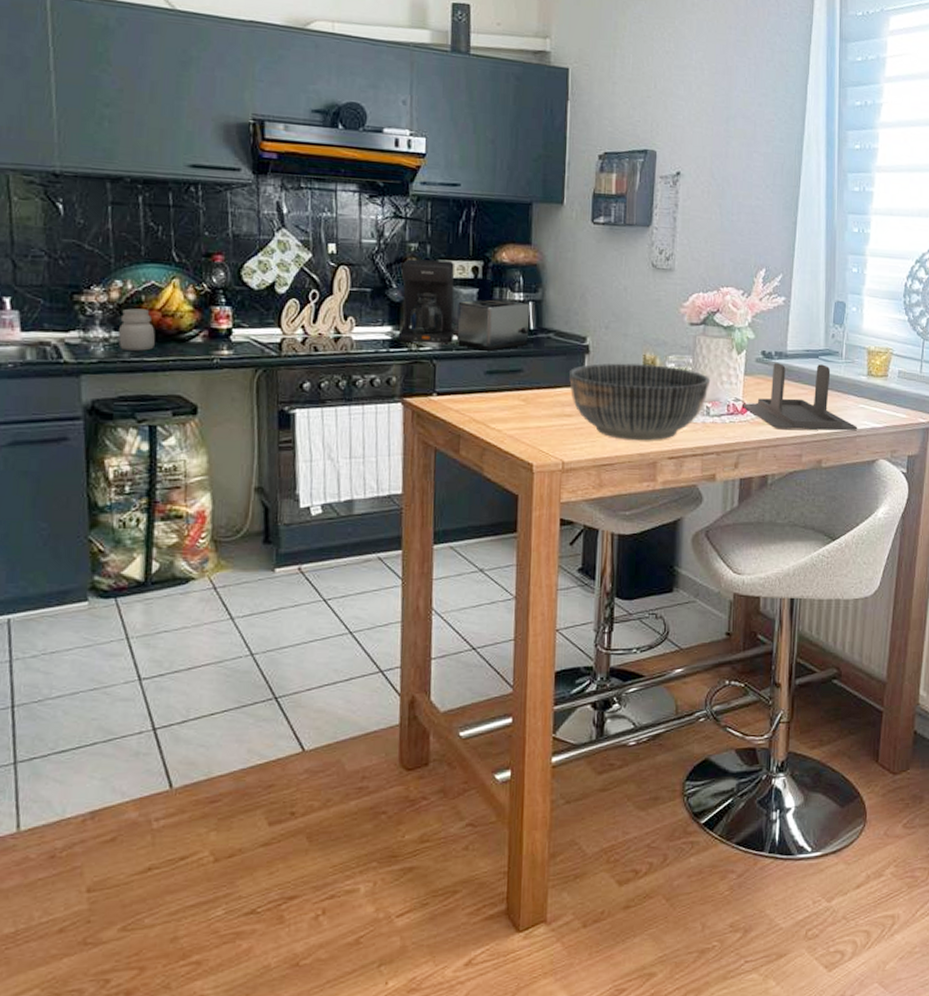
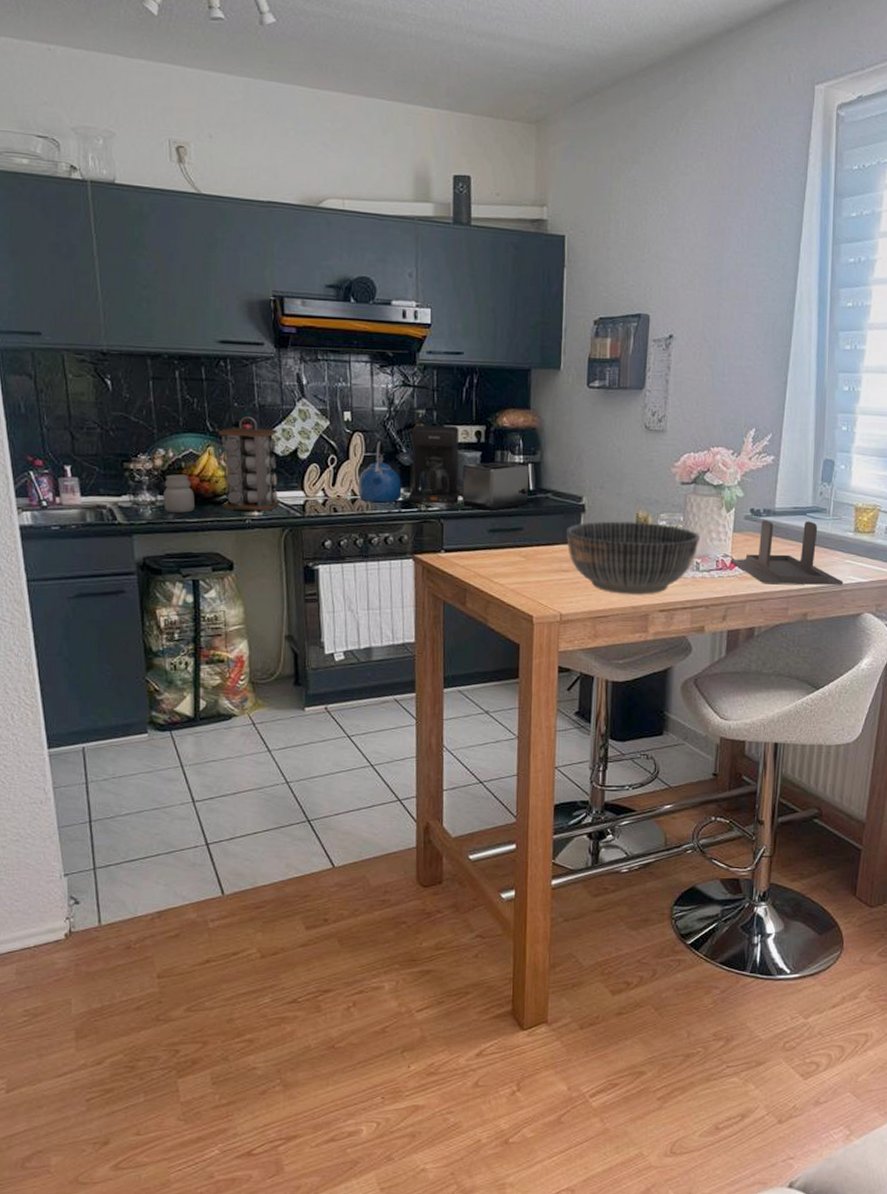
spice rack: none [184,245,254,350] -> present [217,415,281,512]
kettle: none [341,274,391,342] -> present [357,440,402,503]

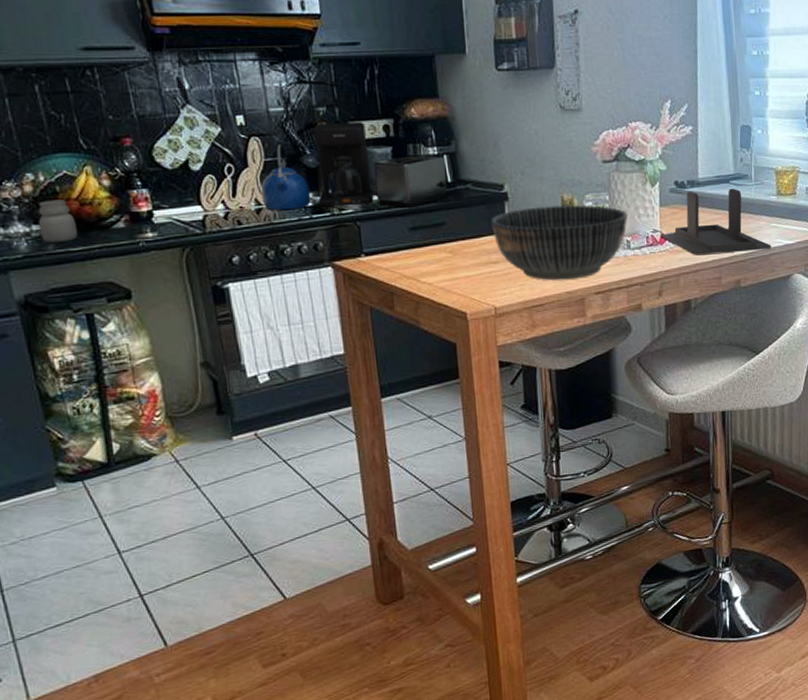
spice rack: present [217,415,281,512] -> none [93,128,176,234]

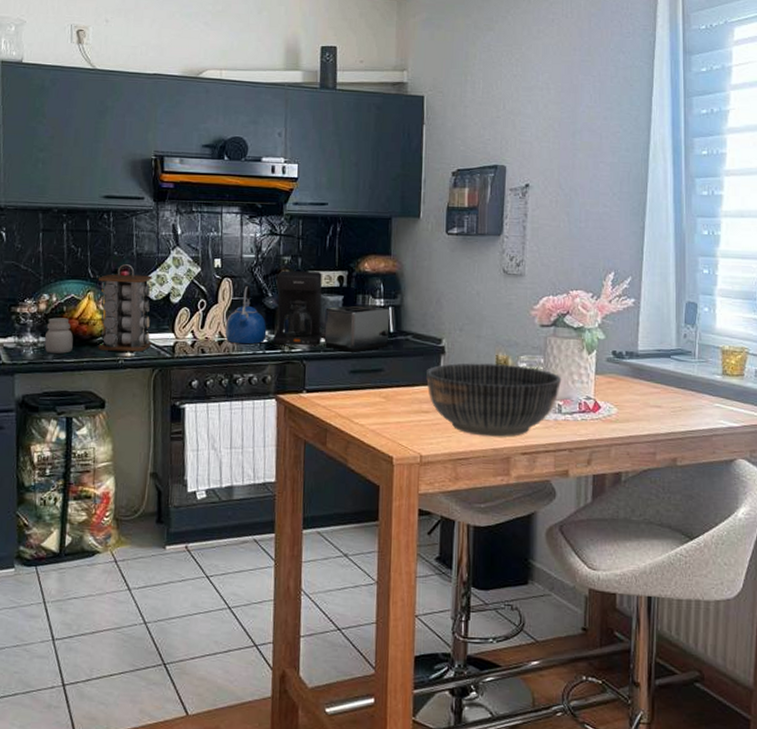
spice rack: none [93,128,176,234] -> present [97,263,152,353]
napkin holder: present [661,188,772,256] -> none [594,363,714,430]

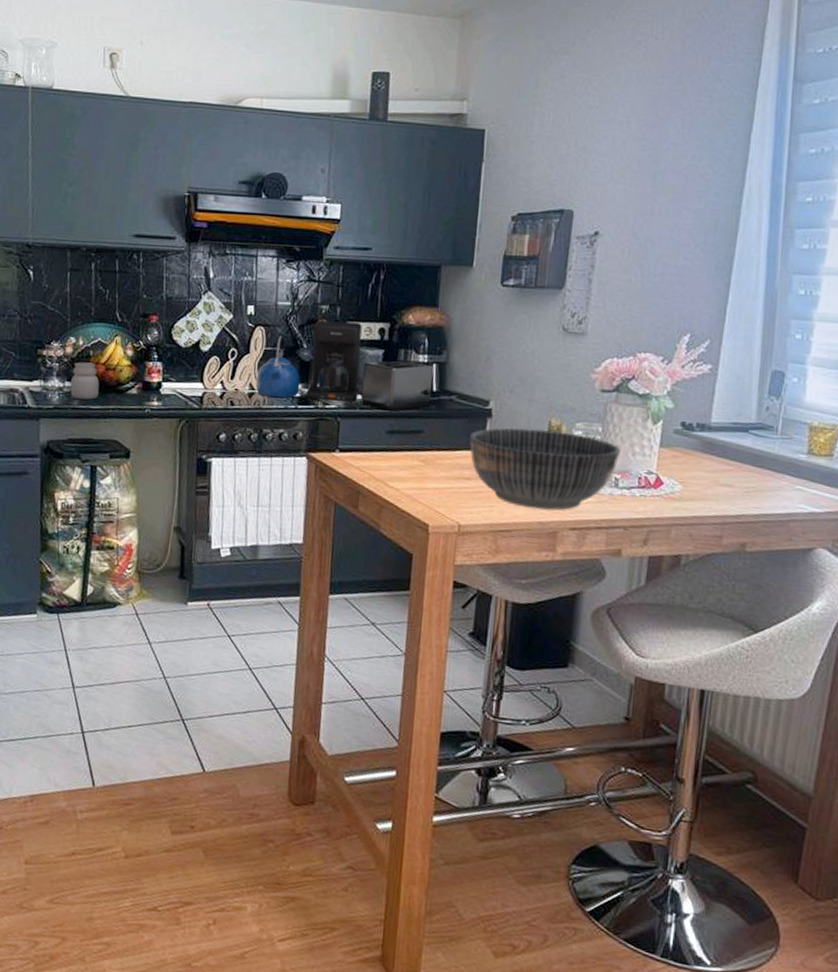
spice rack: present [97,263,152,353] -> none [124,307,182,402]

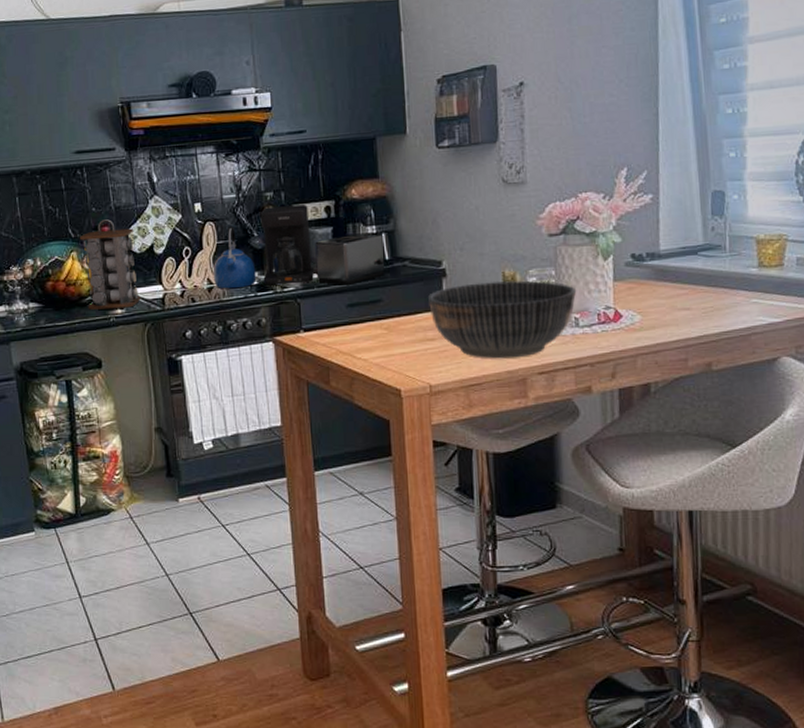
jar: present [70,362,100,401] -> none [34,281,63,319]
spice rack: none [124,307,182,402] -> present [79,218,141,311]

